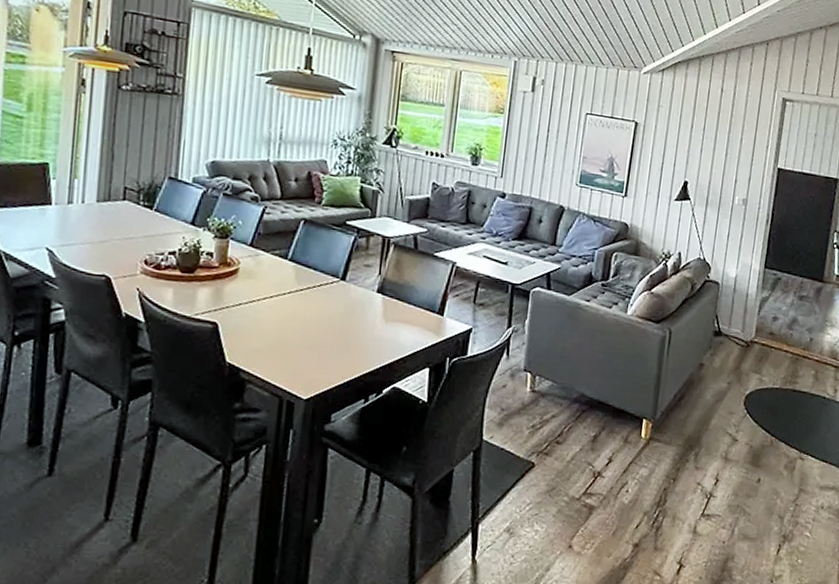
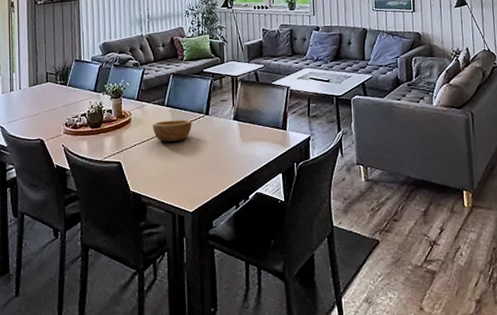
bowl: none [266,278,322,308] -> present [152,119,192,142]

